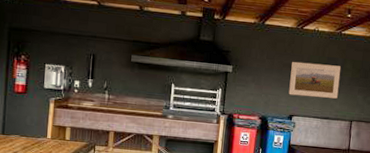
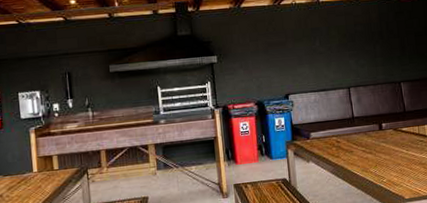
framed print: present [288,61,341,99] -> none [276,34,330,74]

